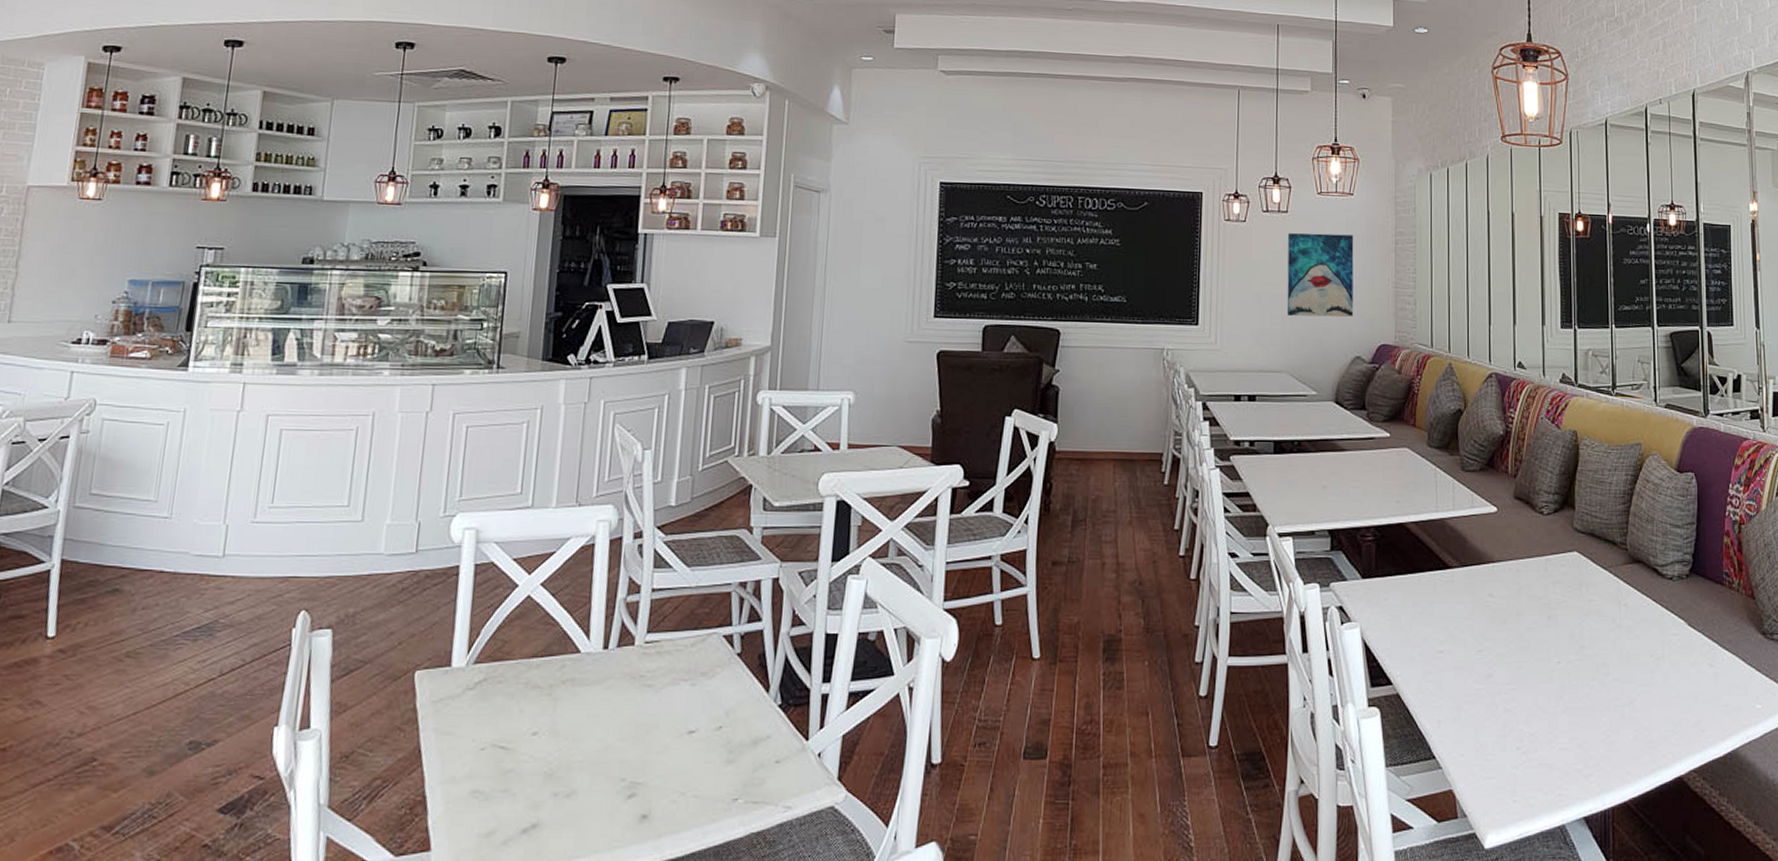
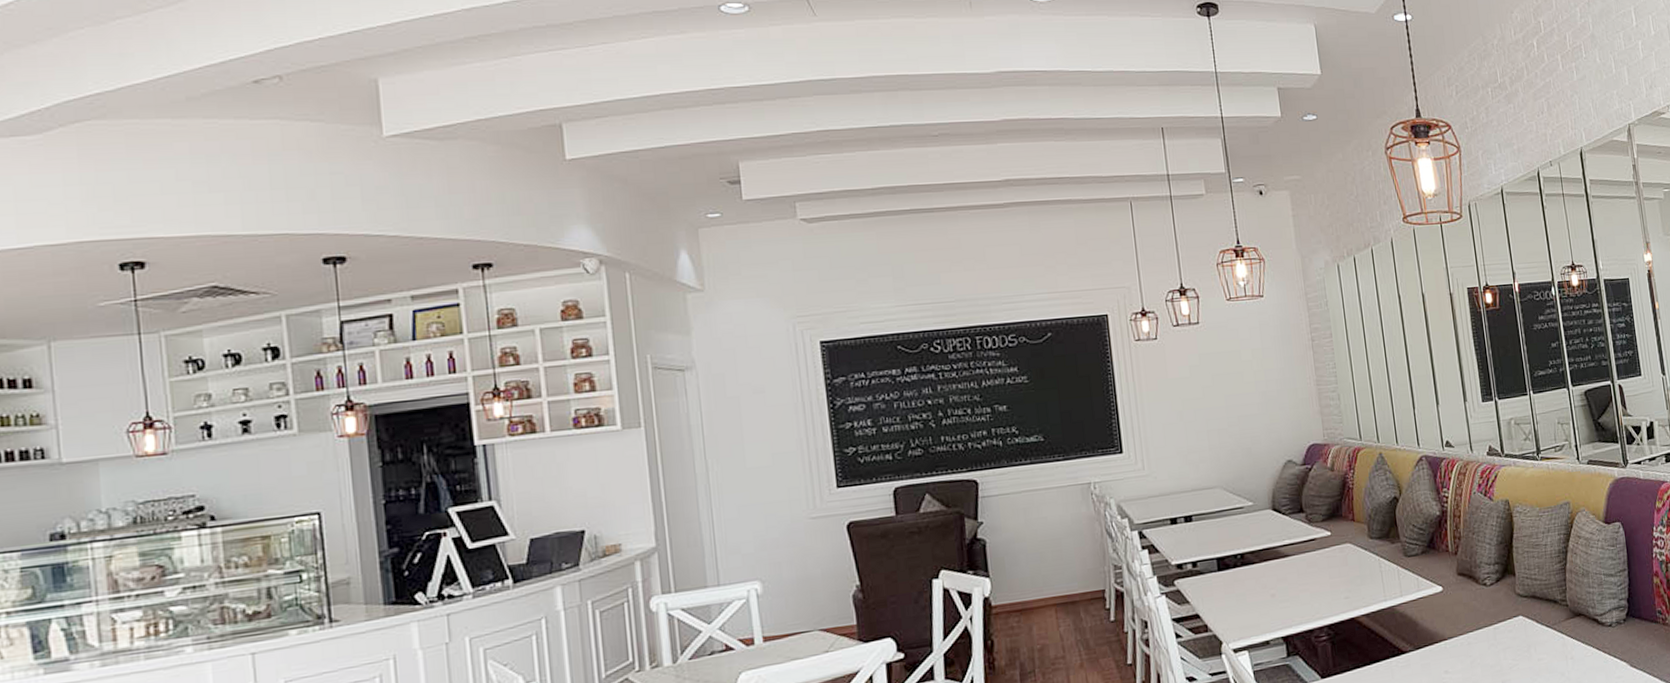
wall art: present [1286,233,1354,318] -> none [1201,338,1280,430]

